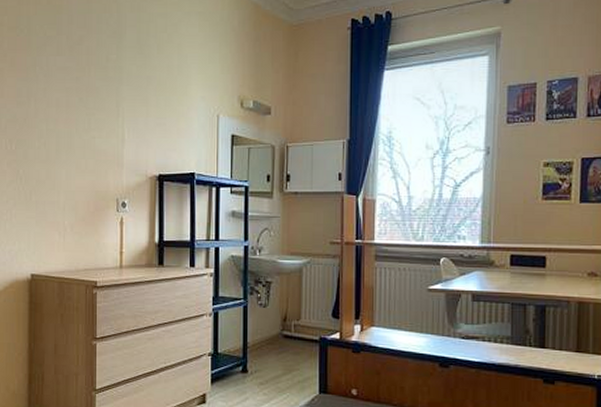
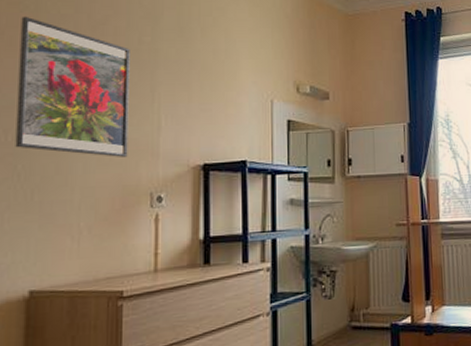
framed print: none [17,39,100,166] -> present [15,16,130,157]

